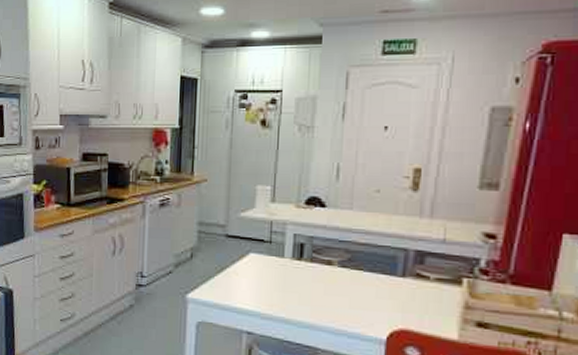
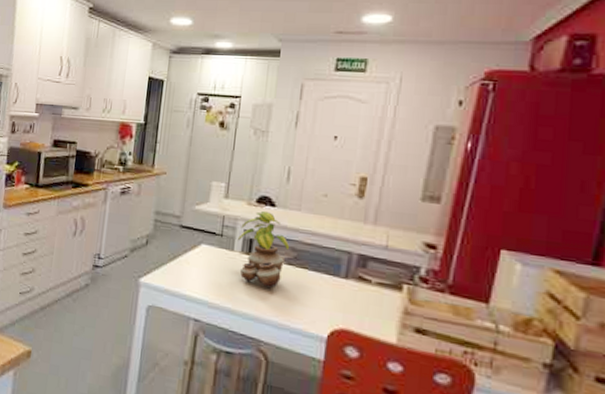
potted plant: none [288,213,343,294] -> present [238,211,290,289]

